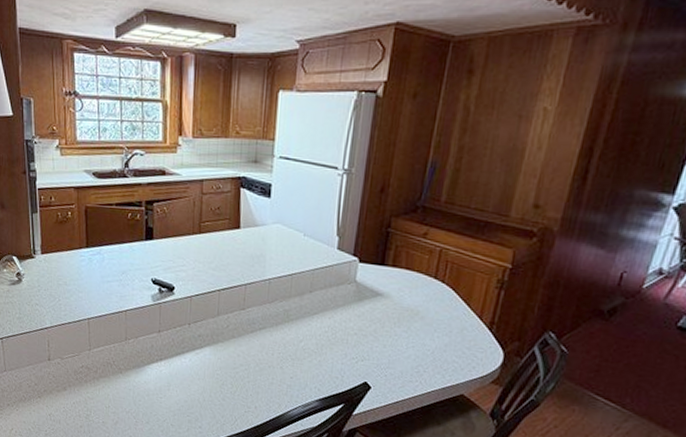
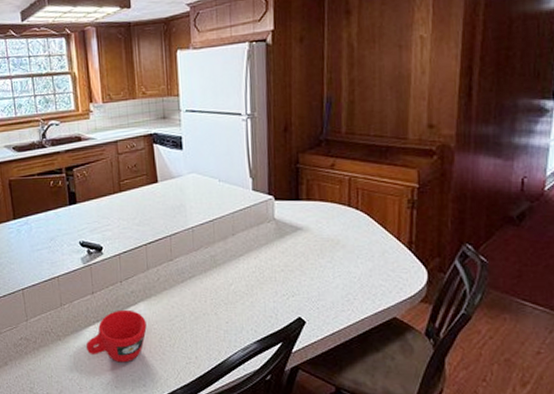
cup: none [146,351,210,403] -> present [85,309,147,363]

